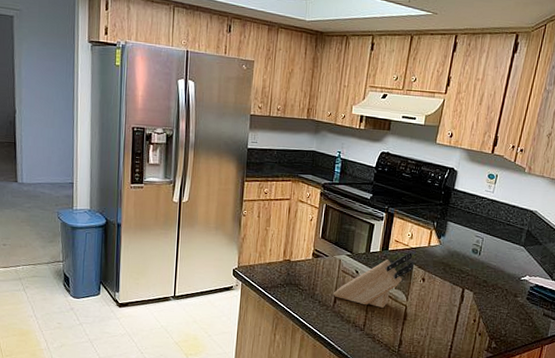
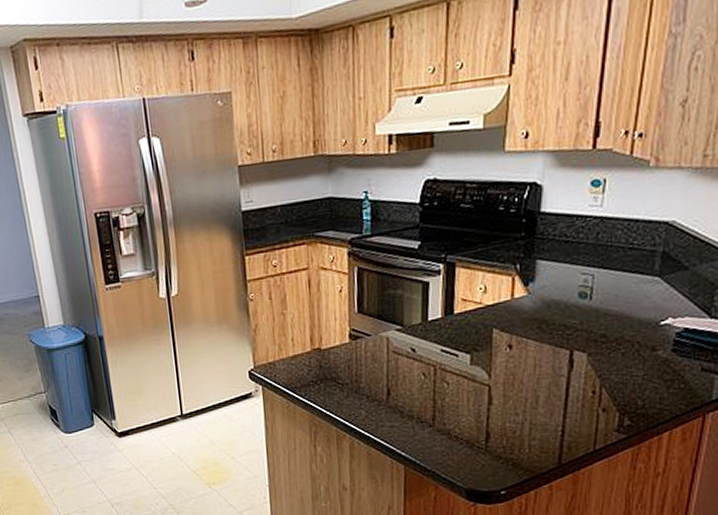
knife block: present [333,251,415,308] -> none [384,310,495,393]

